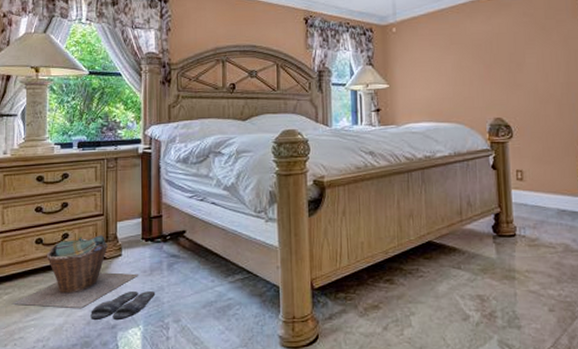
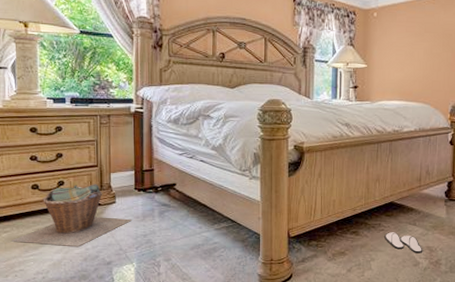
slippers: present [91,291,154,320] -> none [87,234,147,257]
slippers: none [424,278,473,304] -> present [384,232,423,253]

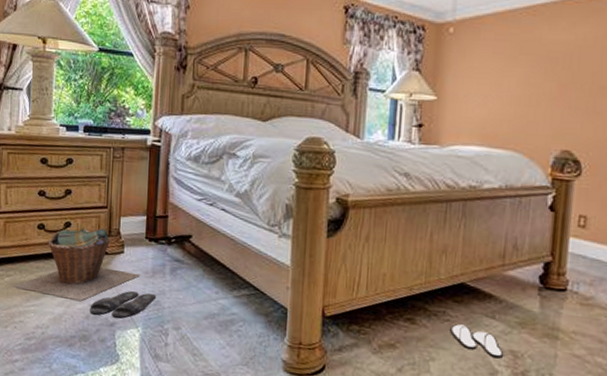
slippers: none [87,234,147,257] -> present [90,291,155,319]

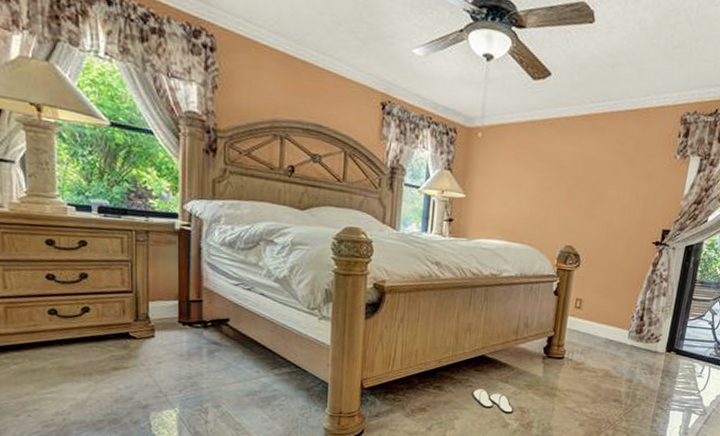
laundry basket: present [12,227,140,301] -> none [22,312,174,386]
slippers: present [90,291,155,319] -> none [119,374,192,400]

